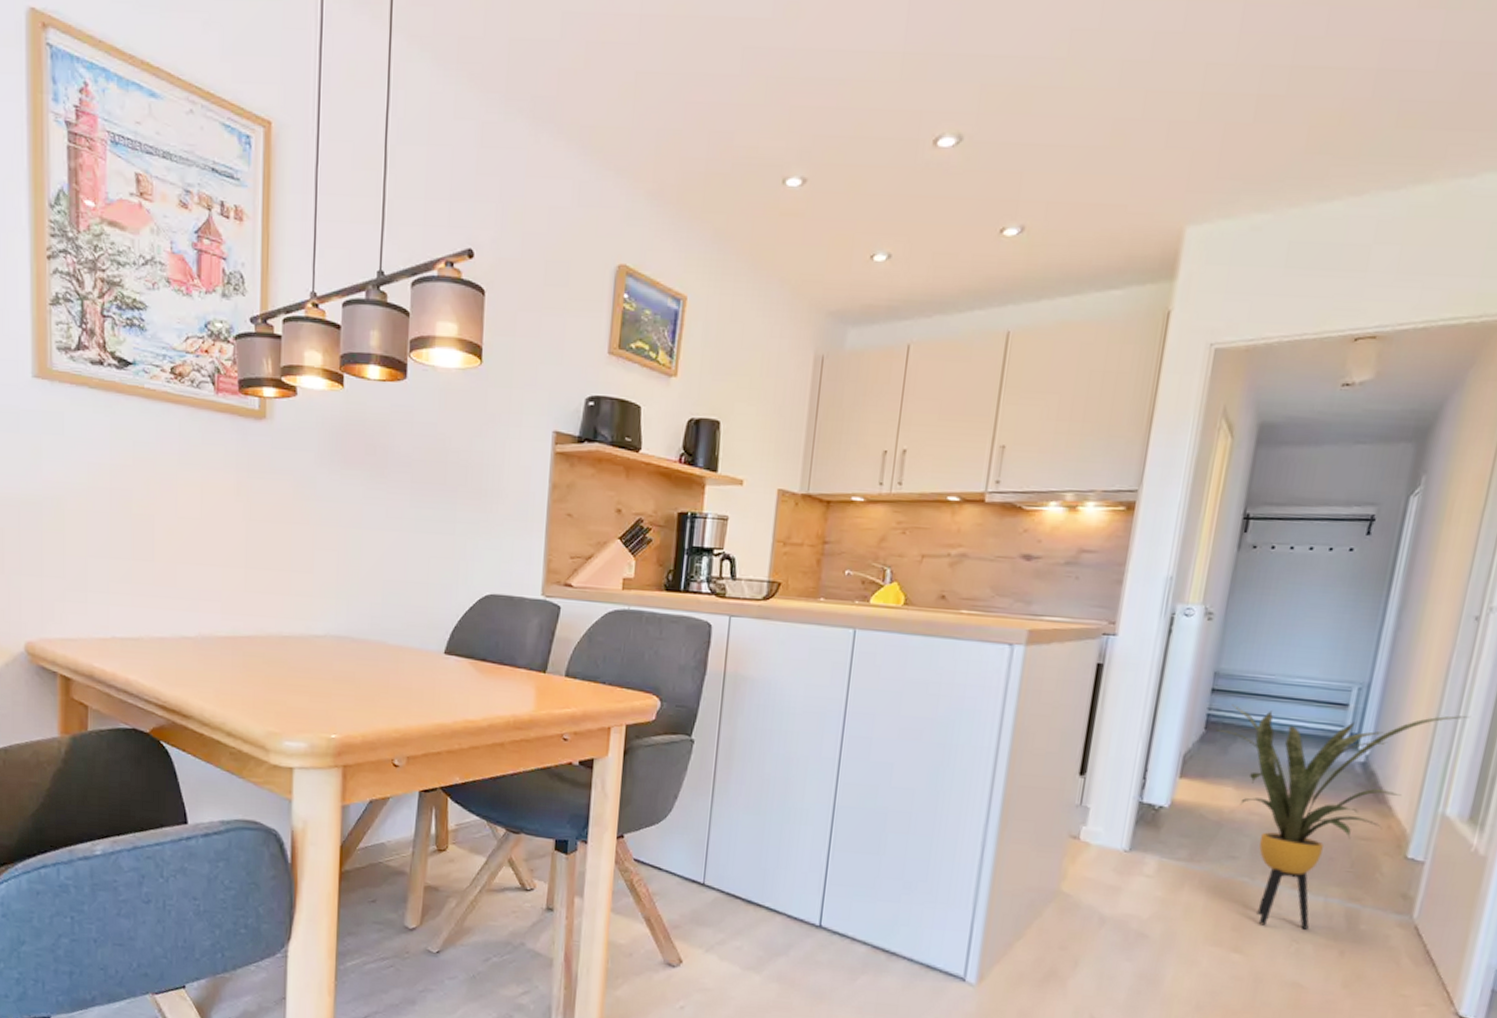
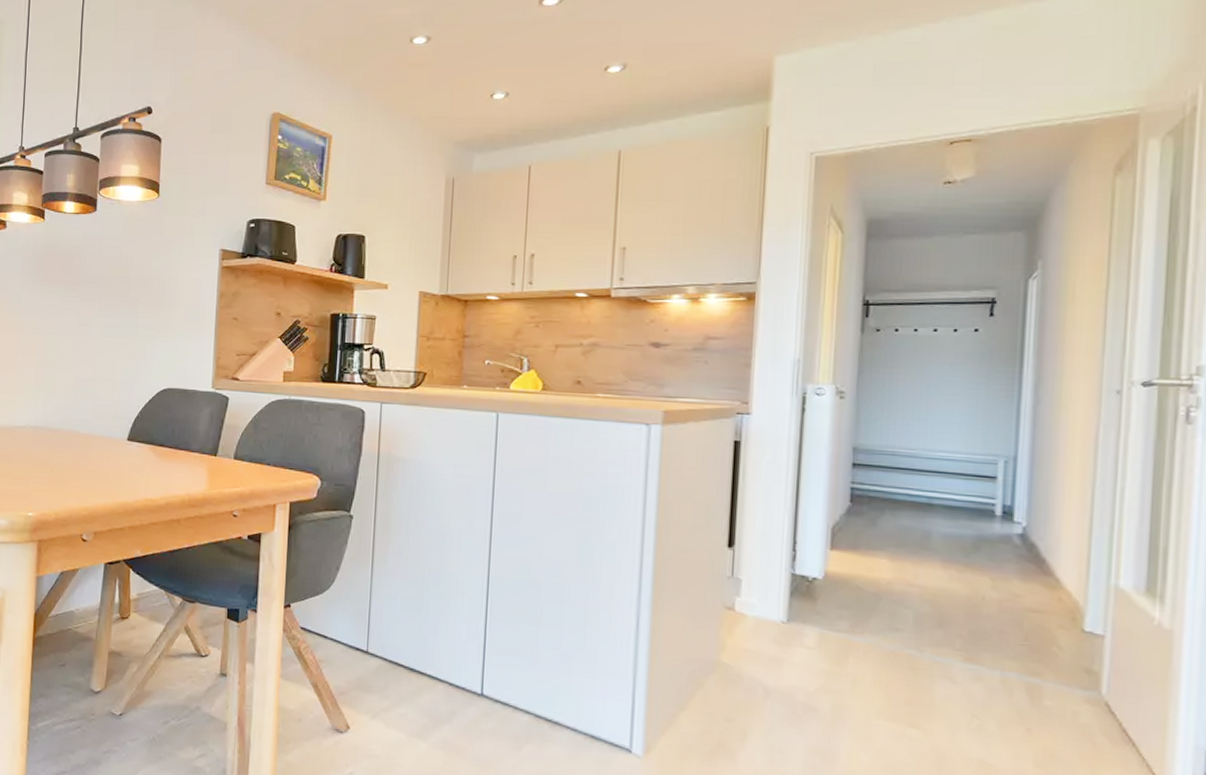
house plant: present [1208,705,1470,930] -> none [854,478,1128,705]

